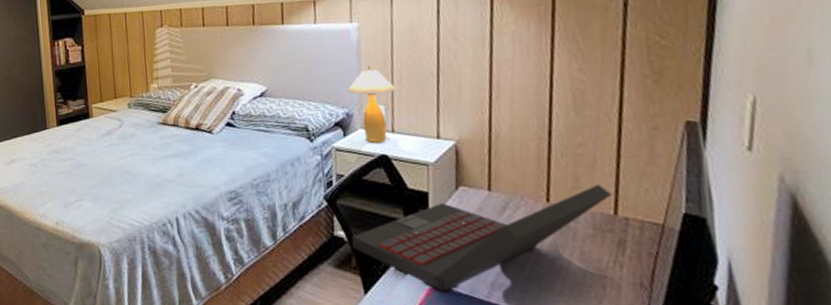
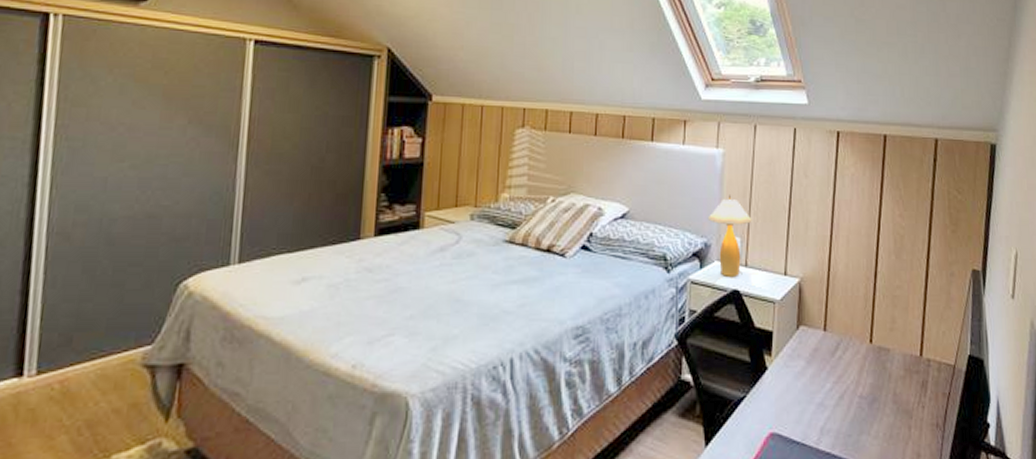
laptop: present [351,183,612,293] -> none [697,325,919,441]

